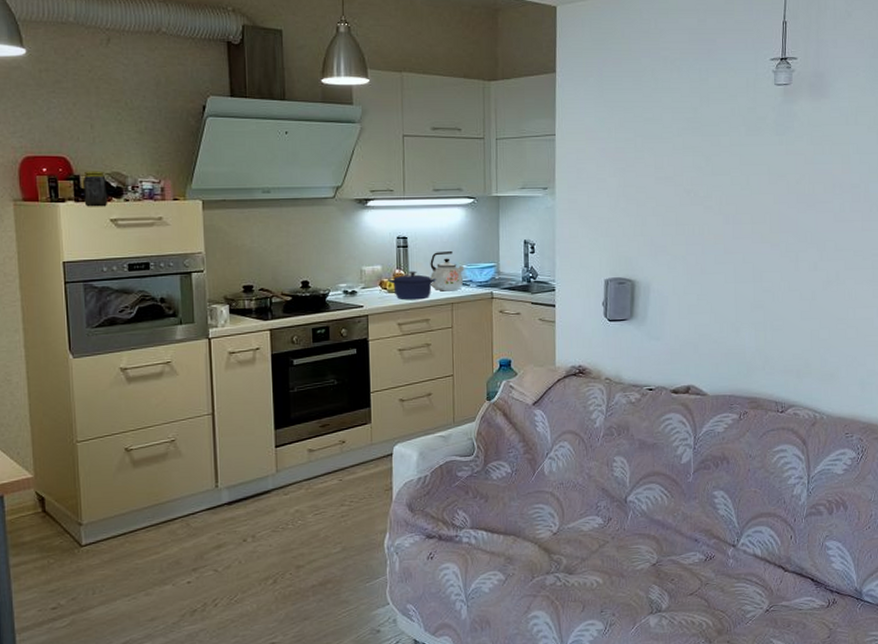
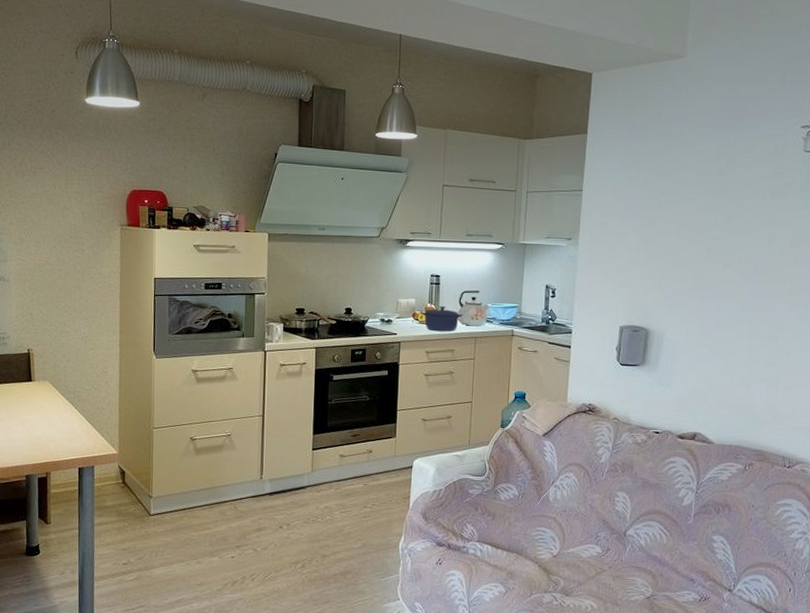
jar: present [84,171,108,207] -> none [175,204,194,235]

